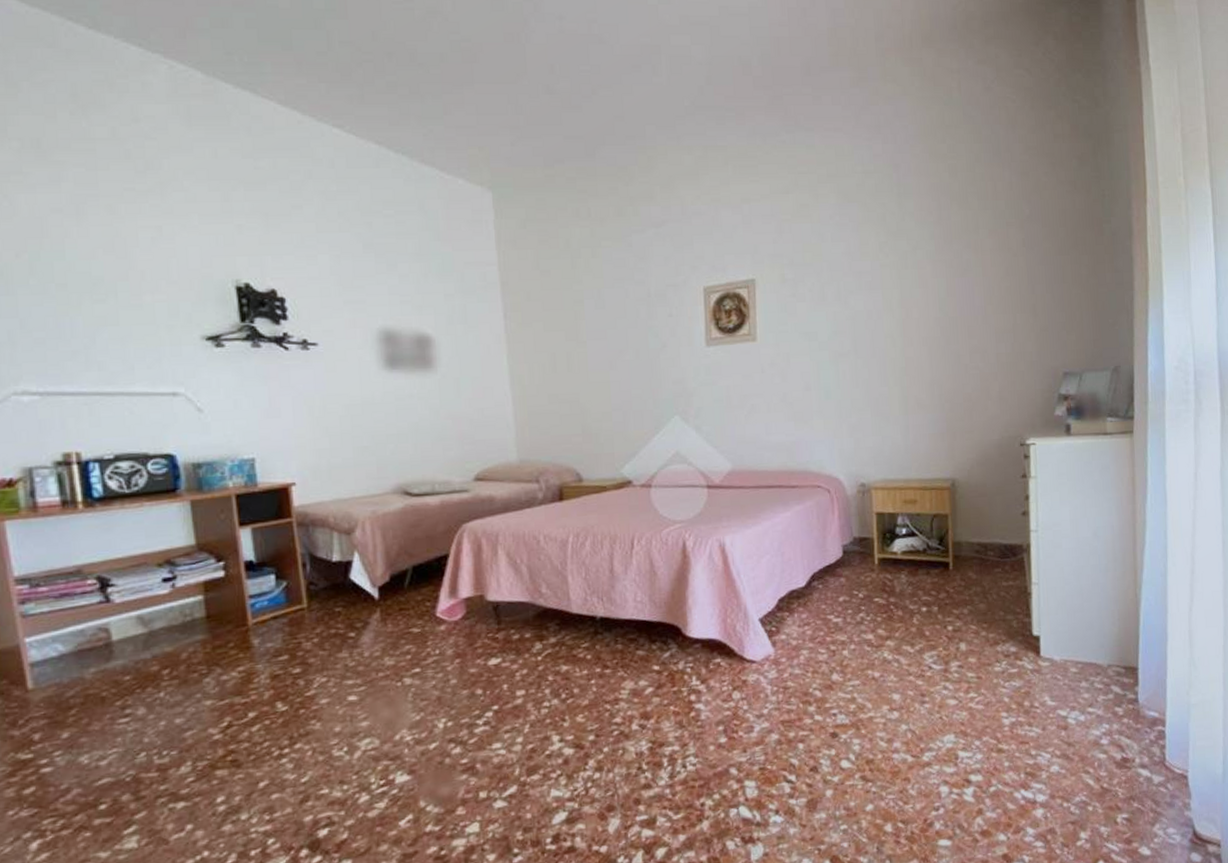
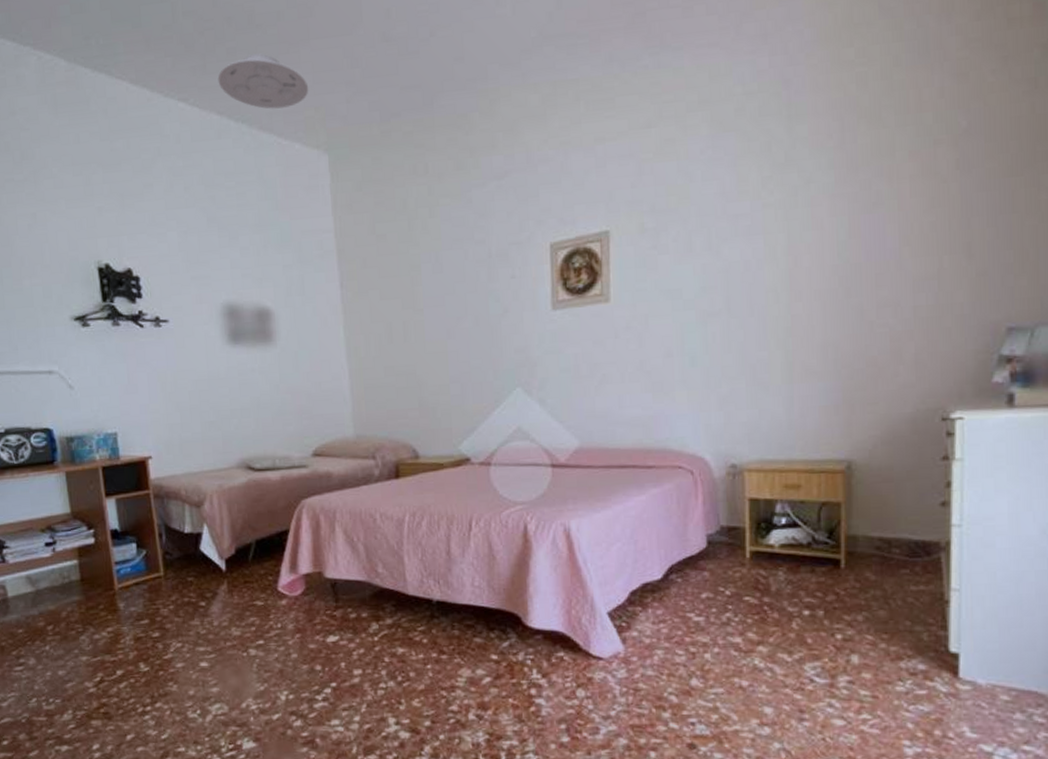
ceiling light fixture: none [376,90,473,144] -> present [217,53,309,109]

